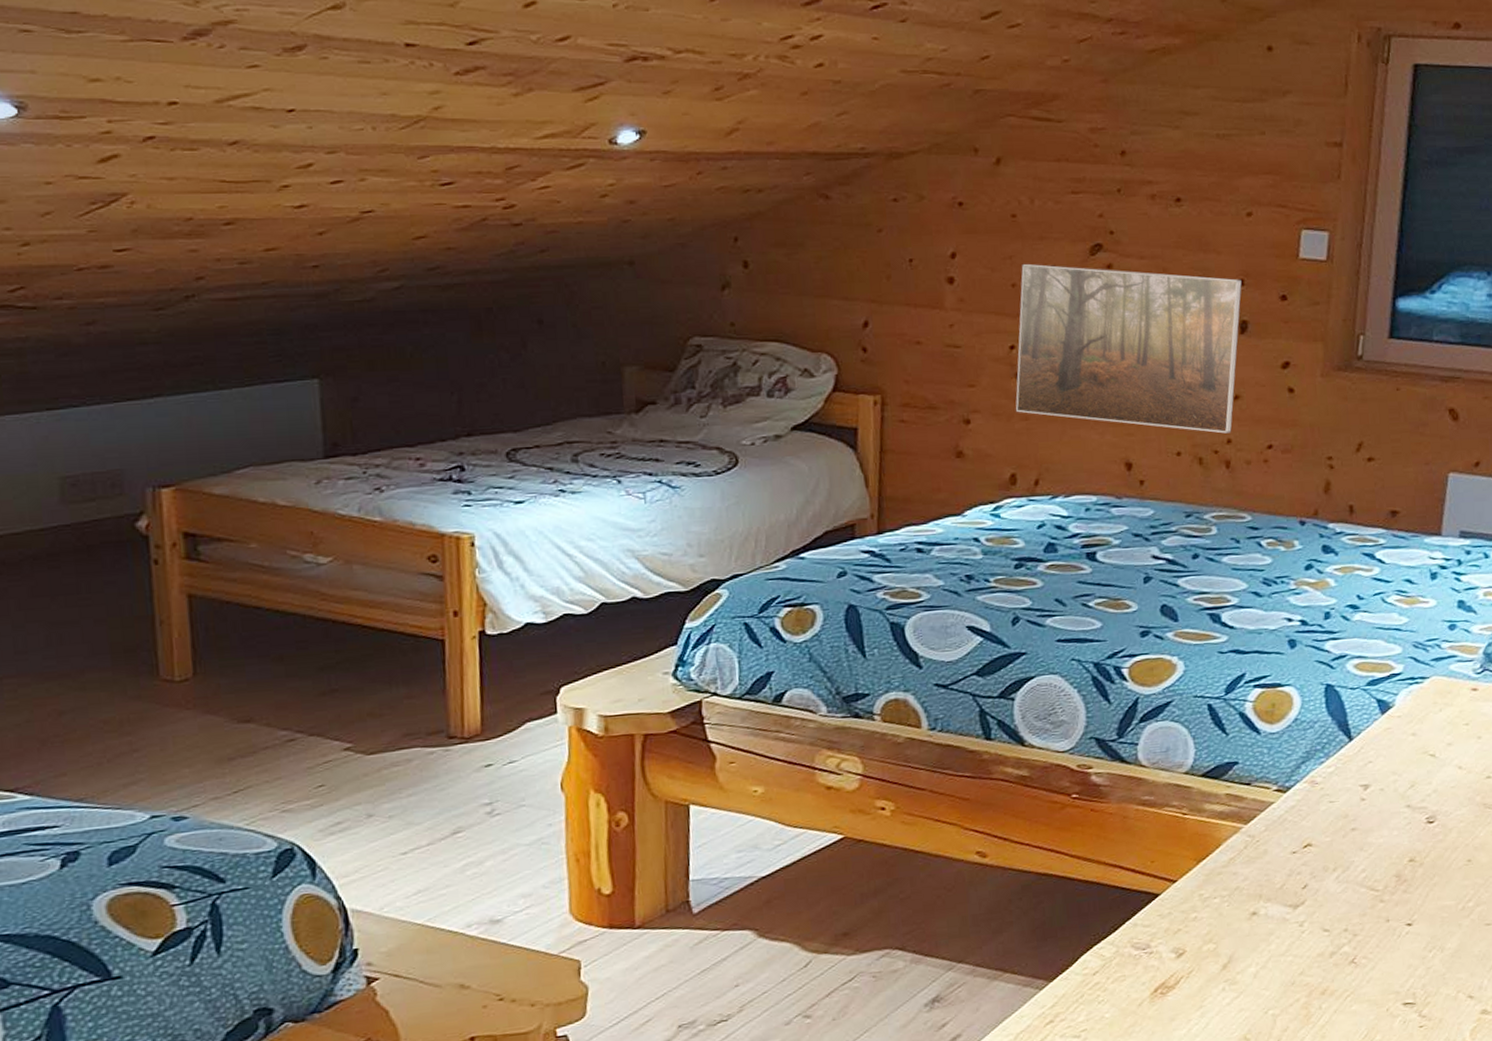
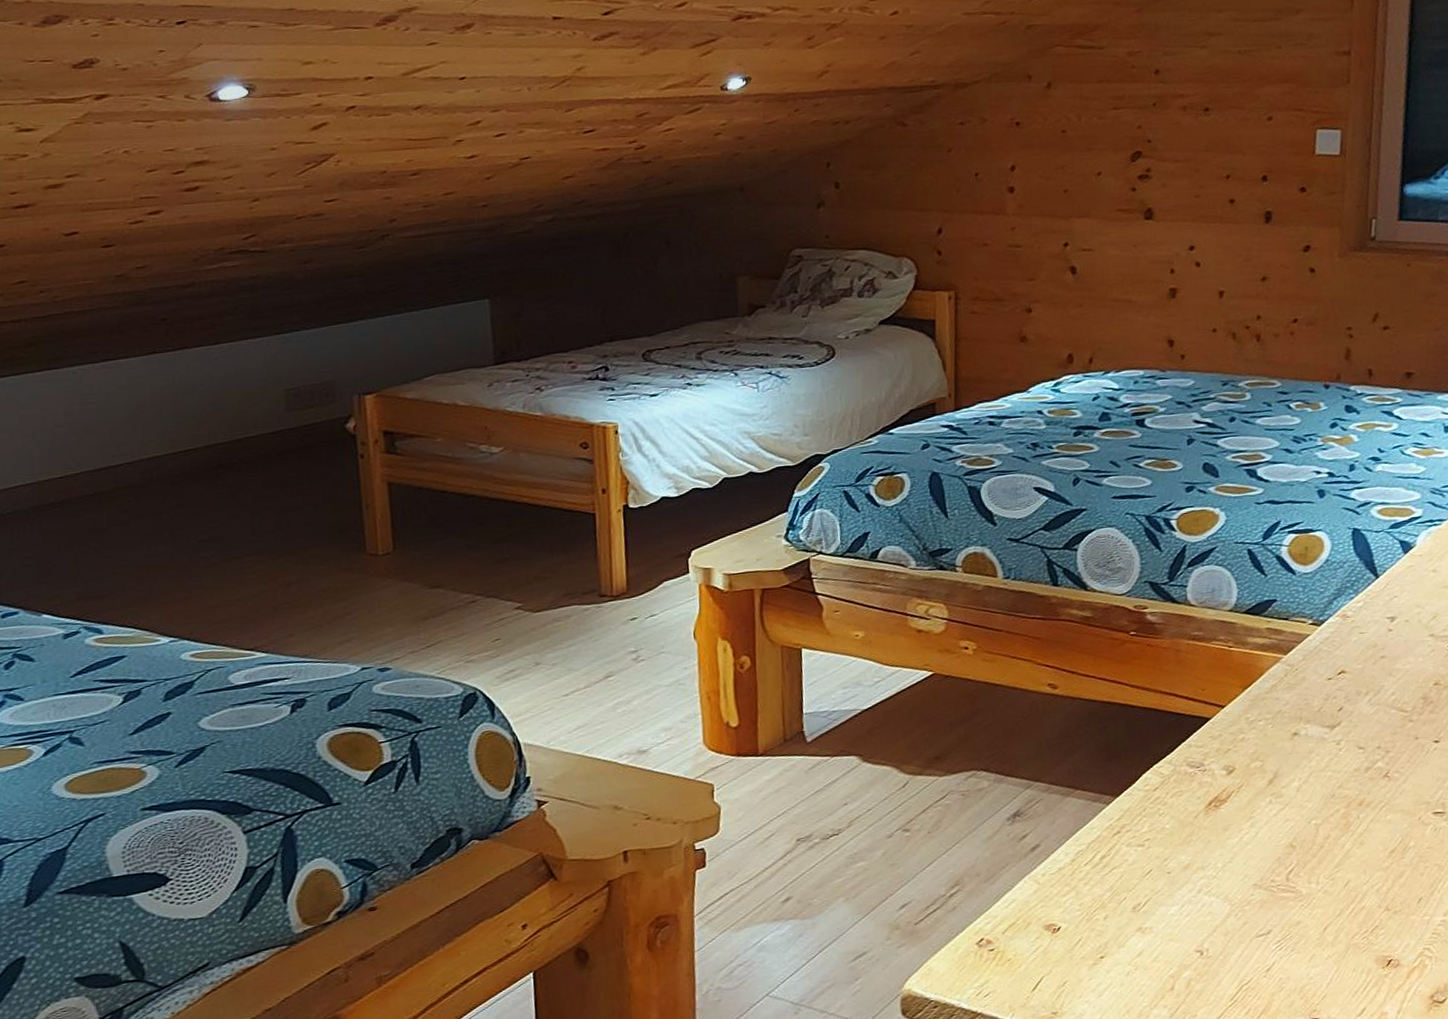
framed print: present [1015,263,1242,434] -> none [1070,171,1266,311]

